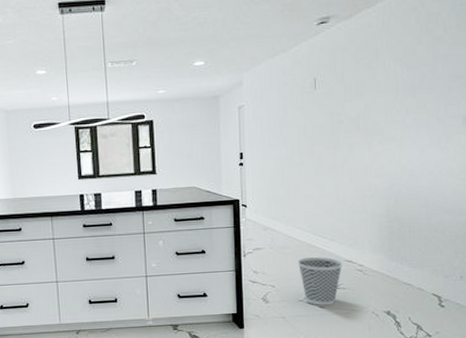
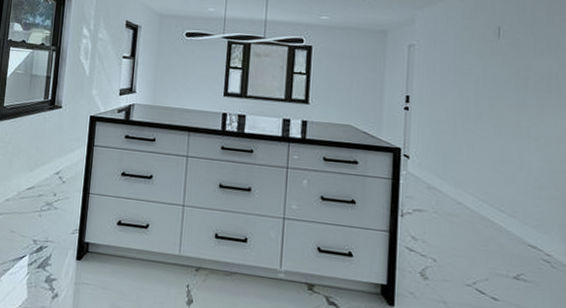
wastebasket: present [297,257,343,306] -> none [466,232,525,299]

